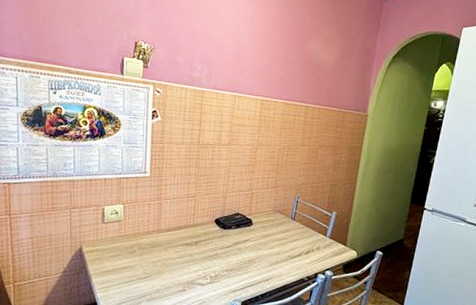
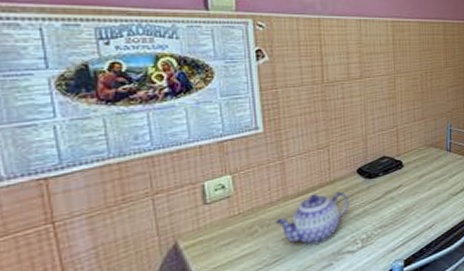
teapot: none [150,232,206,272] -> present [276,191,349,245]

